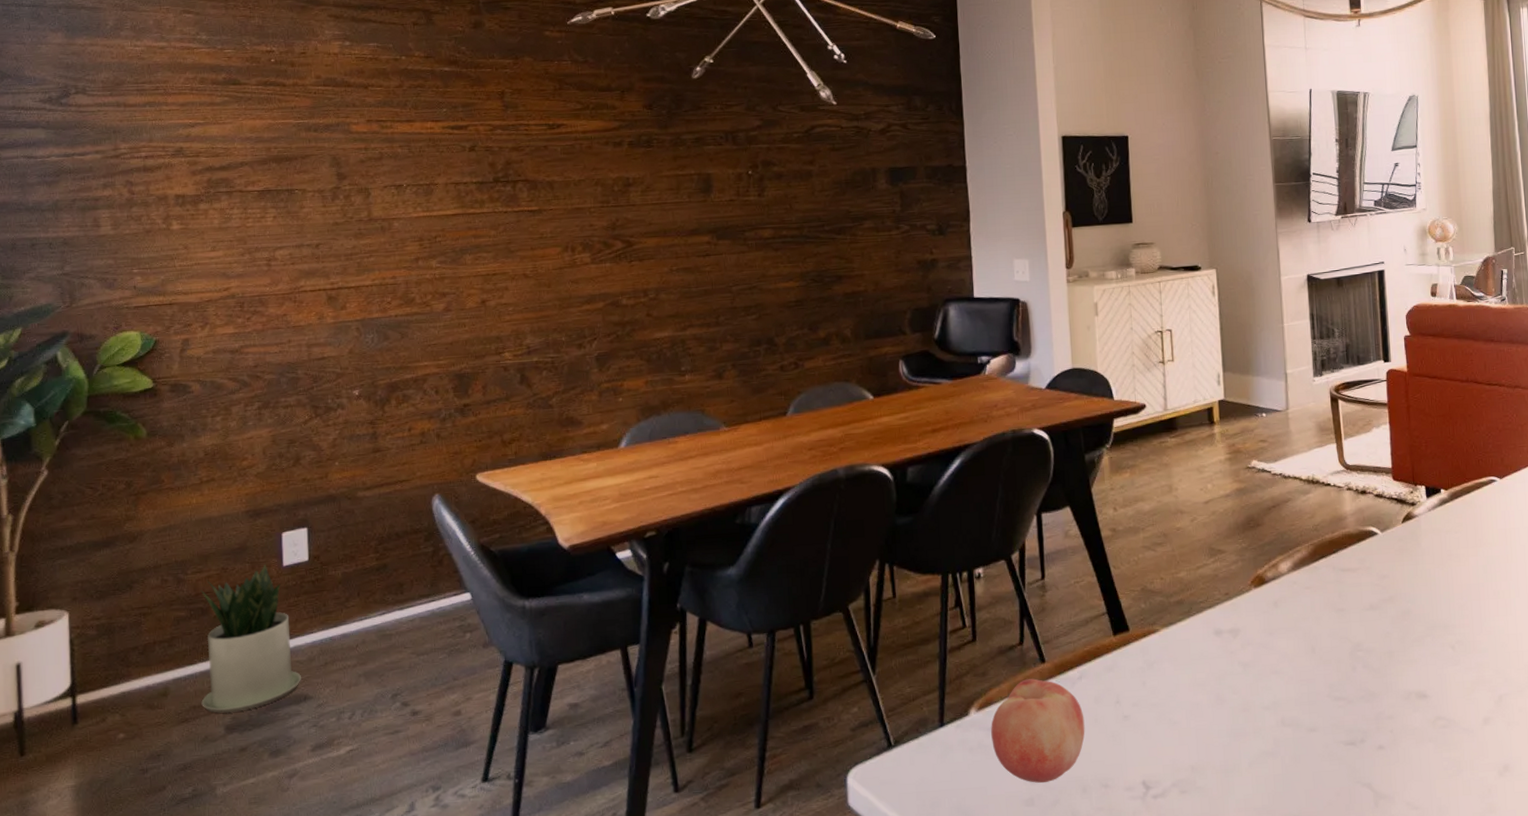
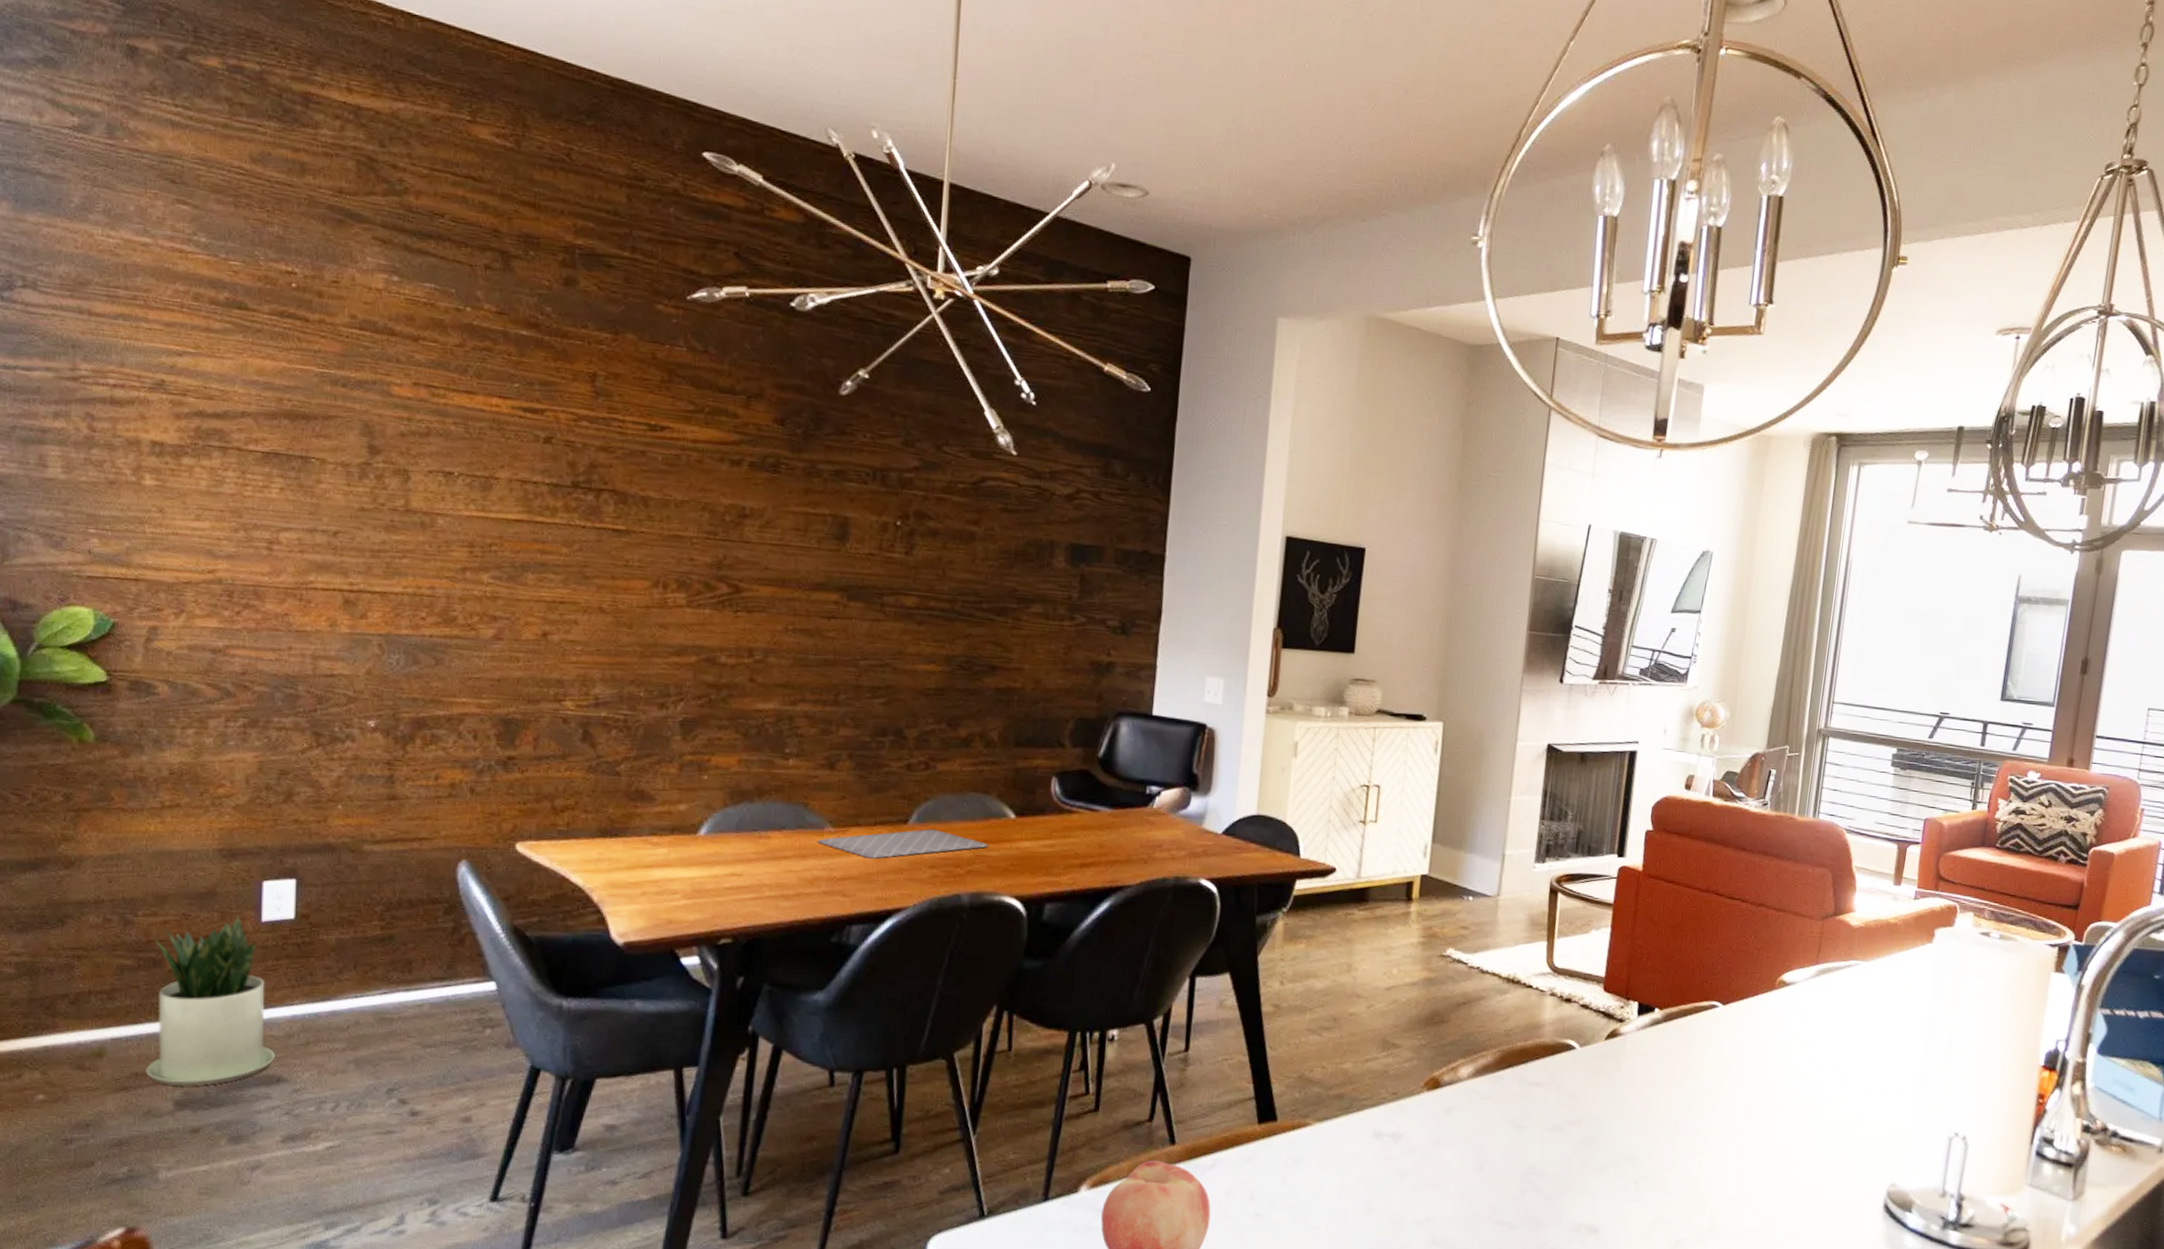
placemat: none [715,417,854,449] -> present [816,829,988,859]

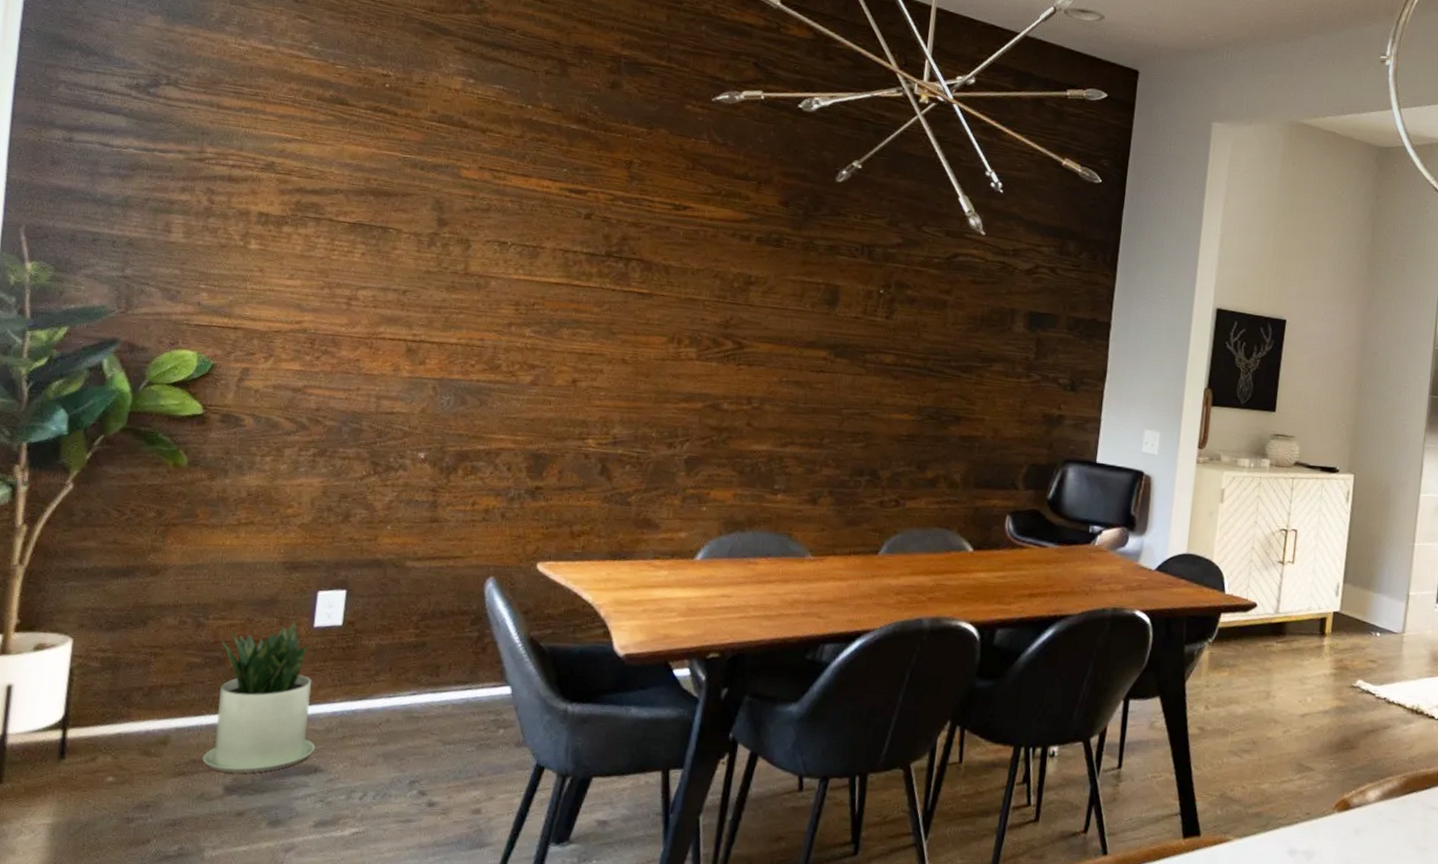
placemat: present [816,829,988,859] -> none [798,559,948,585]

